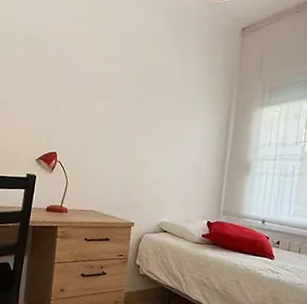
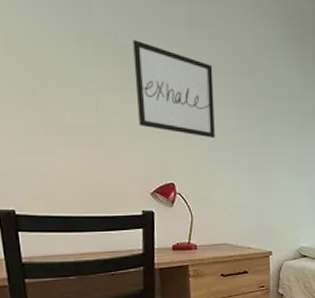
wall art: none [36,33,103,116] -> present [133,39,215,138]

